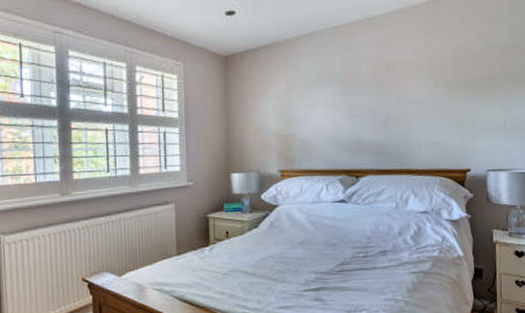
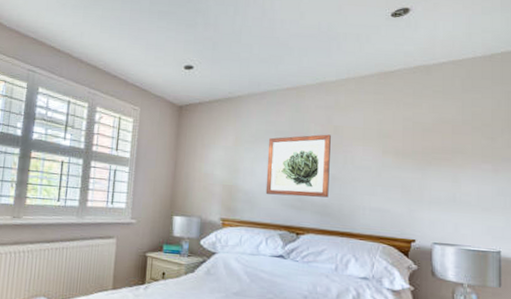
wall art: none [320,71,385,140] -> present [265,134,331,198]

